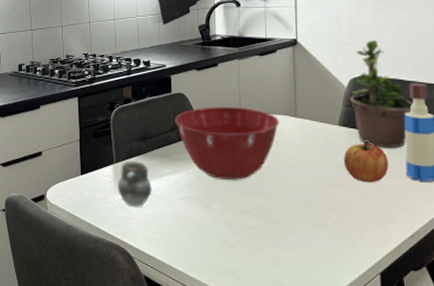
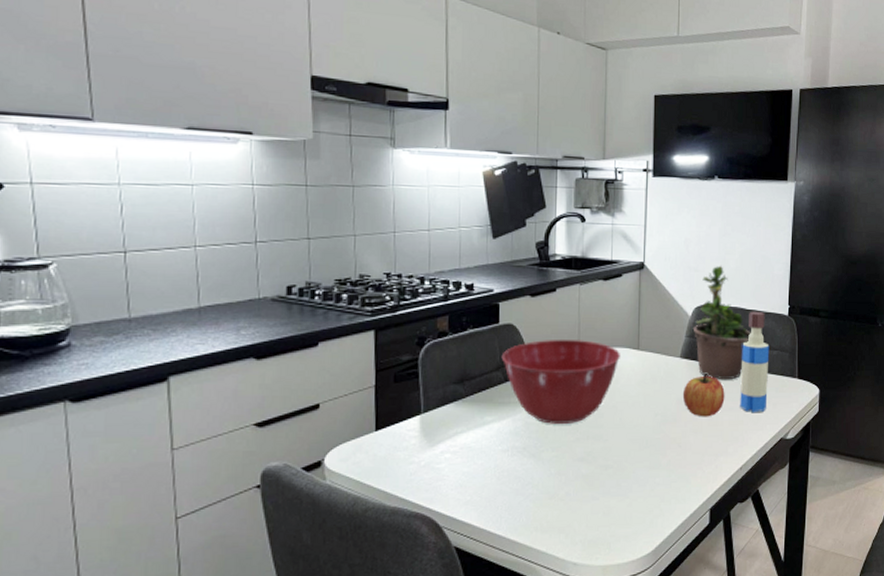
cup: present [118,160,152,207] -> none [425,407,469,465]

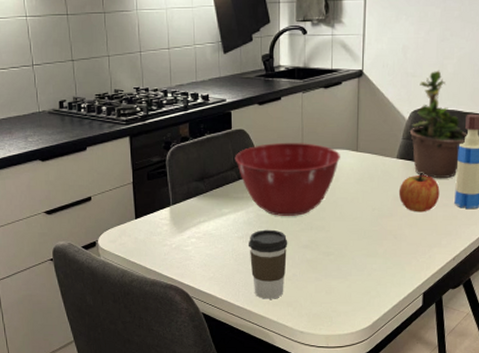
coffee cup: none [515,440,561,526] -> present [249,229,288,299]

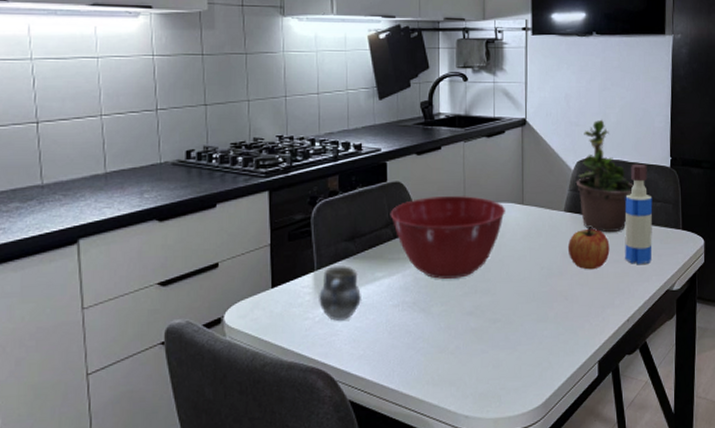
cup: none [175,201,211,248] -> present [319,264,361,321]
coffee cup: present [249,229,288,299] -> none [405,295,450,379]

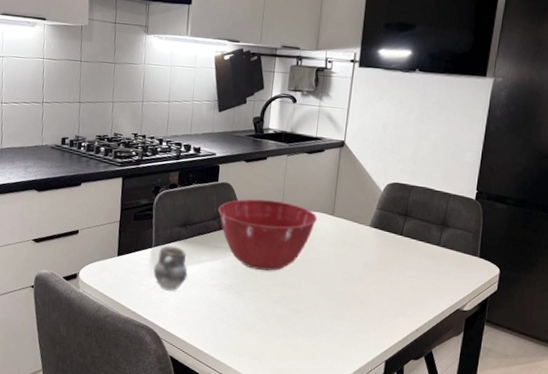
apple: present [567,225,610,270] -> none [369,242,409,281]
potted plant: present [577,119,634,233] -> none [384,149,438,251]
tequila bottle: present [625,163,653,265] -> none [421,192,455,283]

